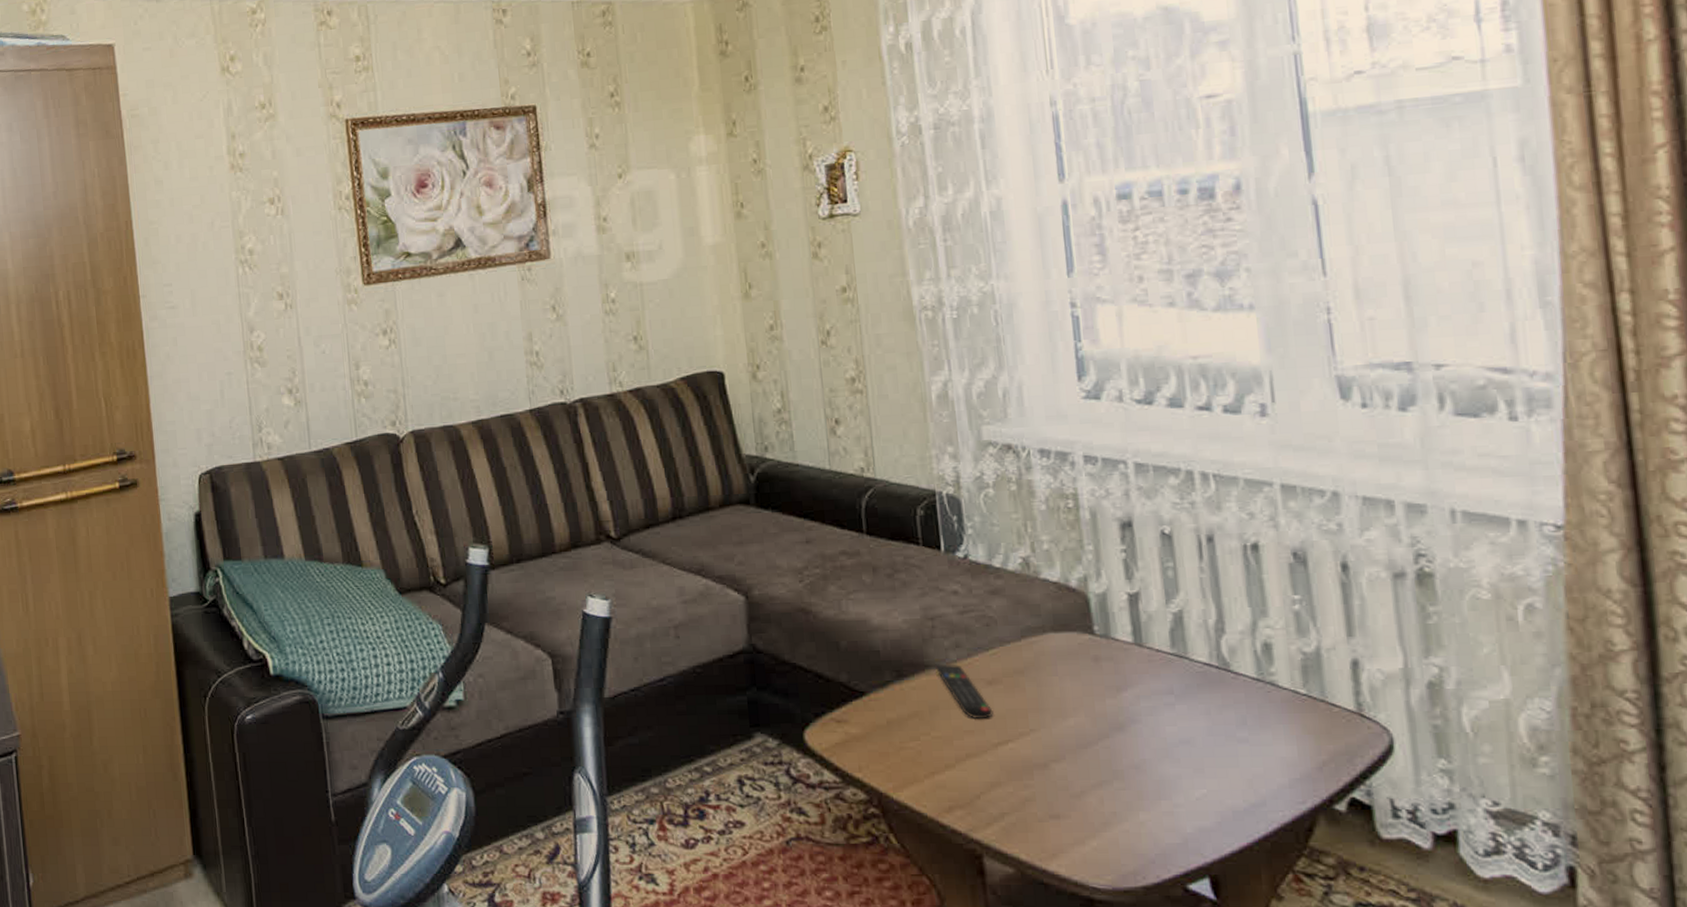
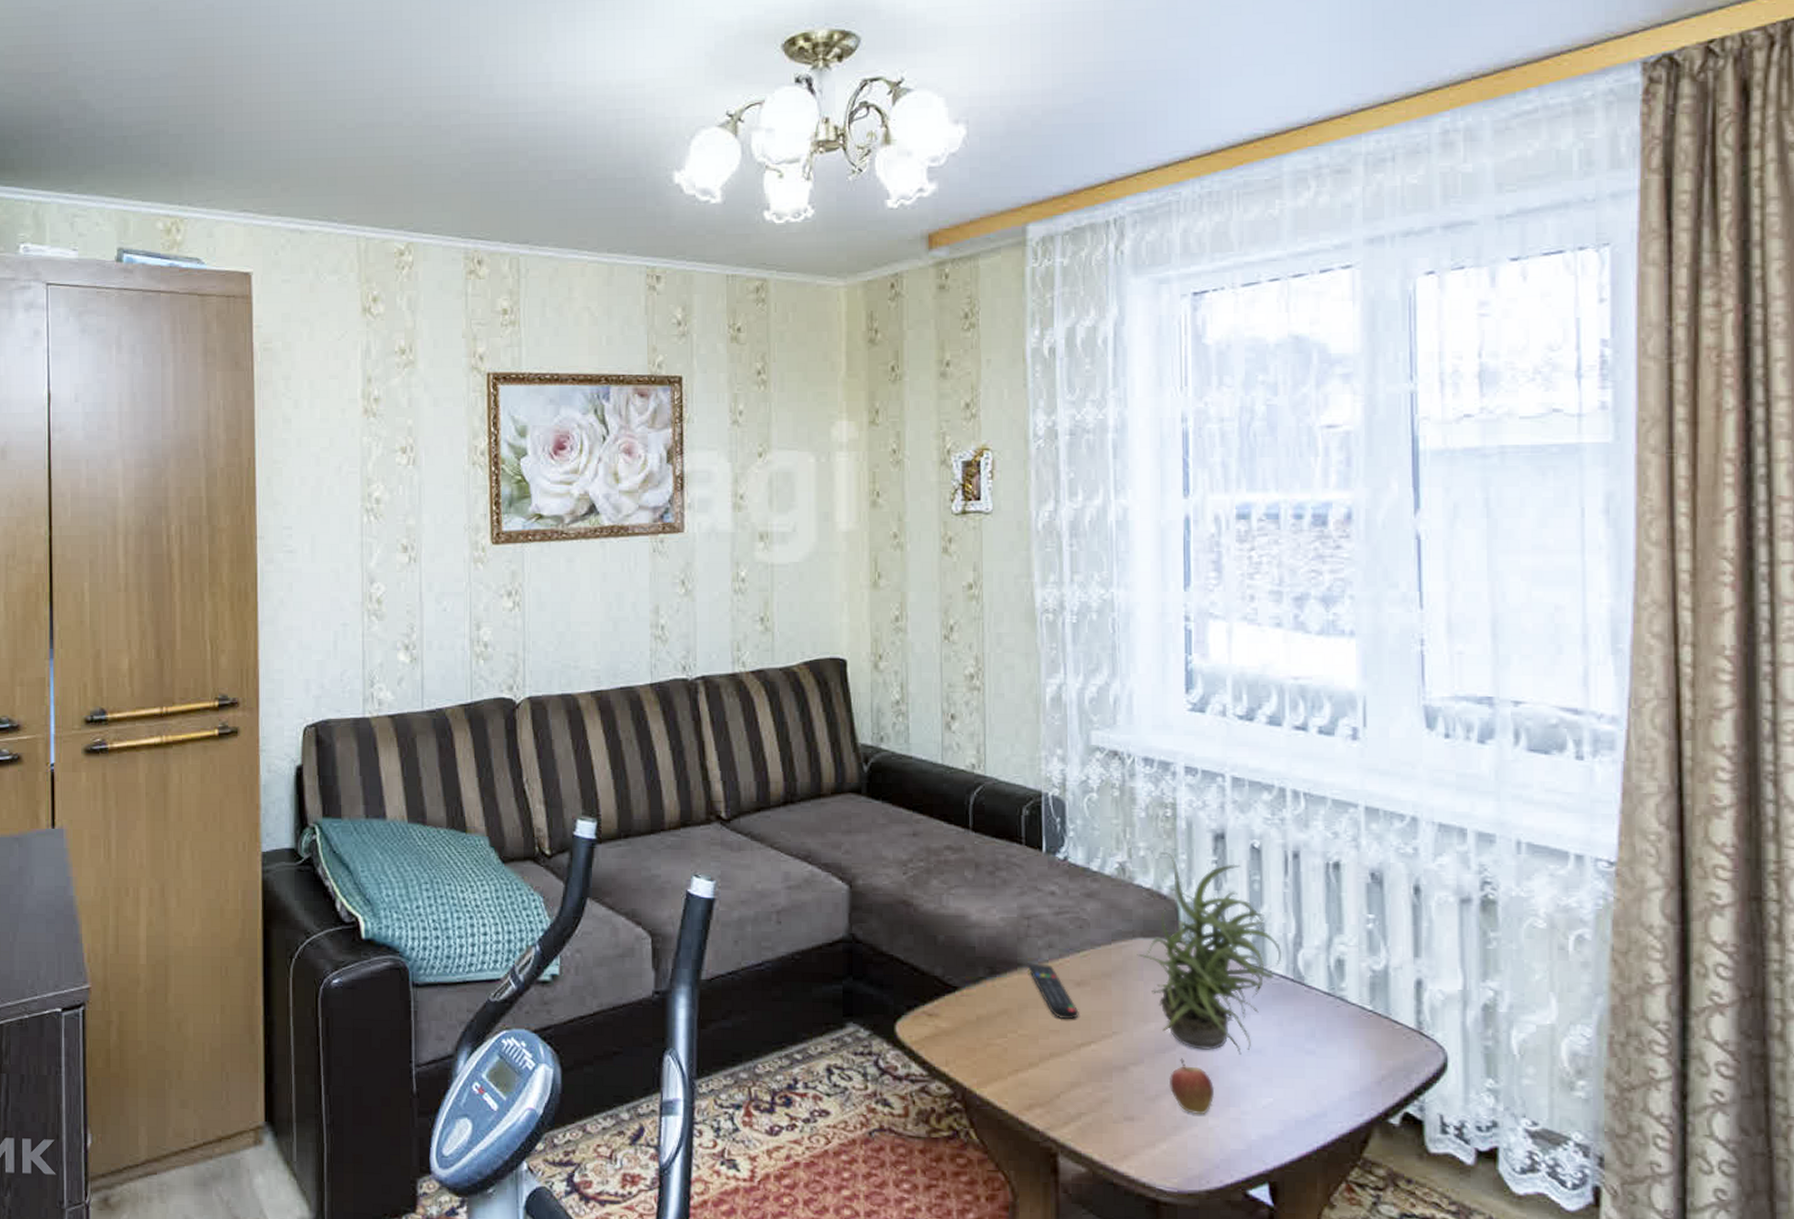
potted plant: none [1049,543,1204,746] -> present [1137,851,1282,1055]
fruit: none [1093,753,1144,810] -> present [1168,1058,1215,1115]

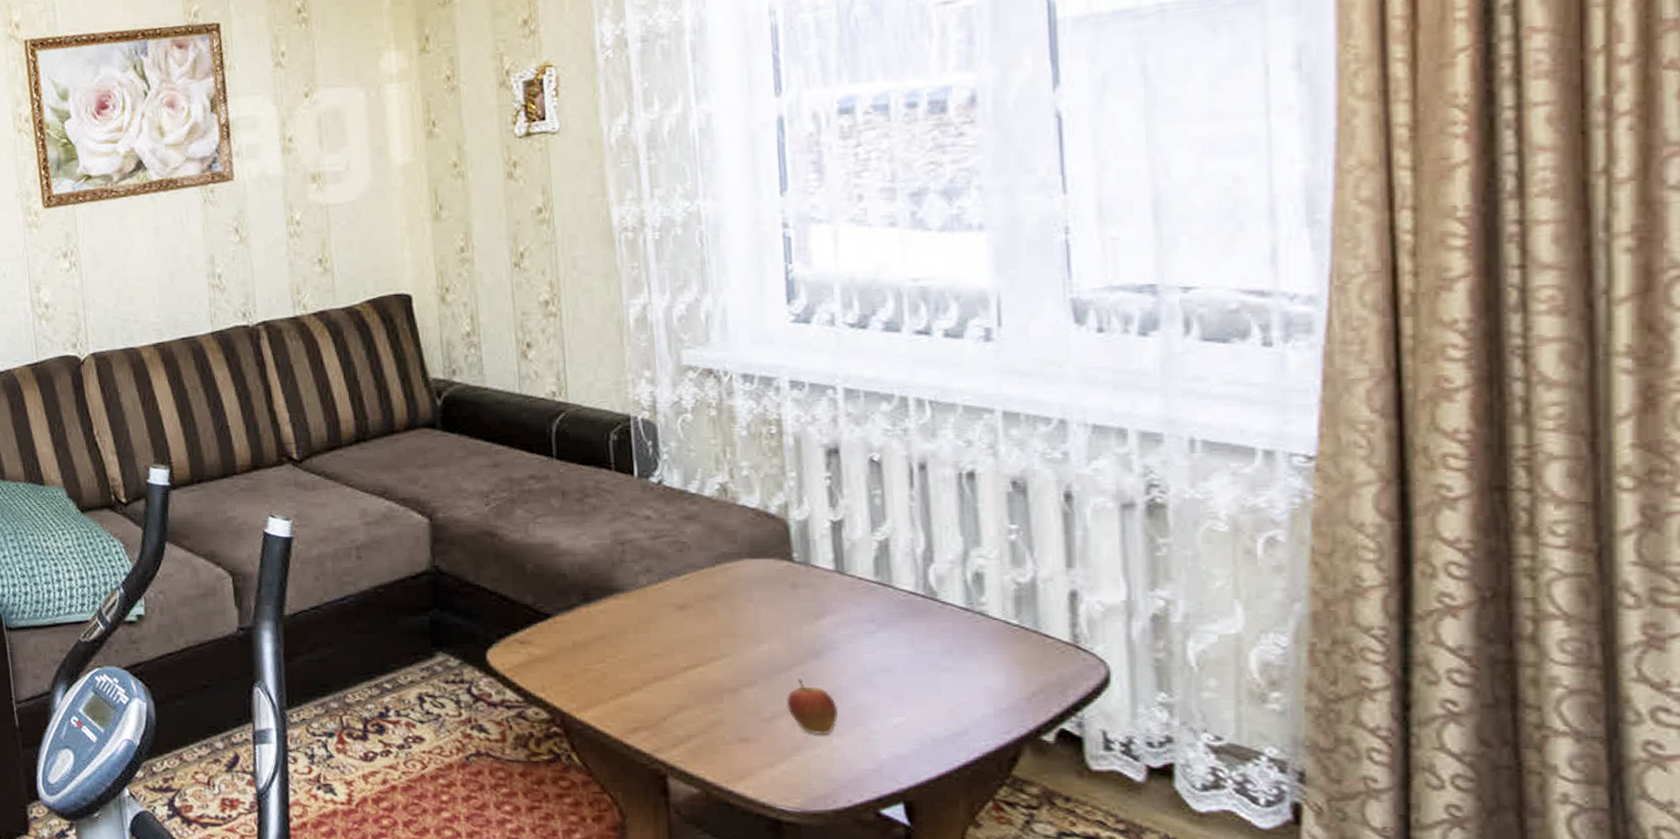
remote control: present [1026,963,1079,1019] -> none [623,588,683,642]
potted plant: present [1137,851,1282,1055] -> none [744,469,911,674]

